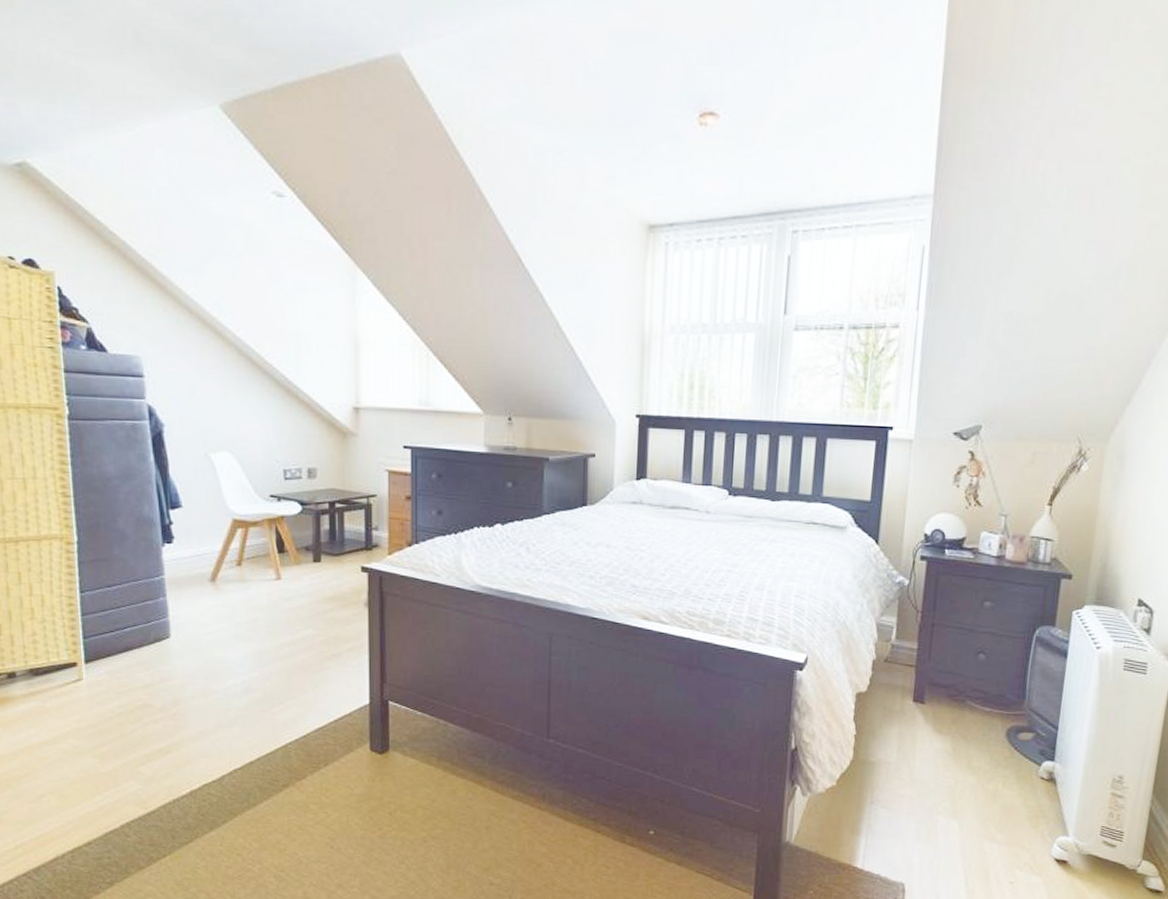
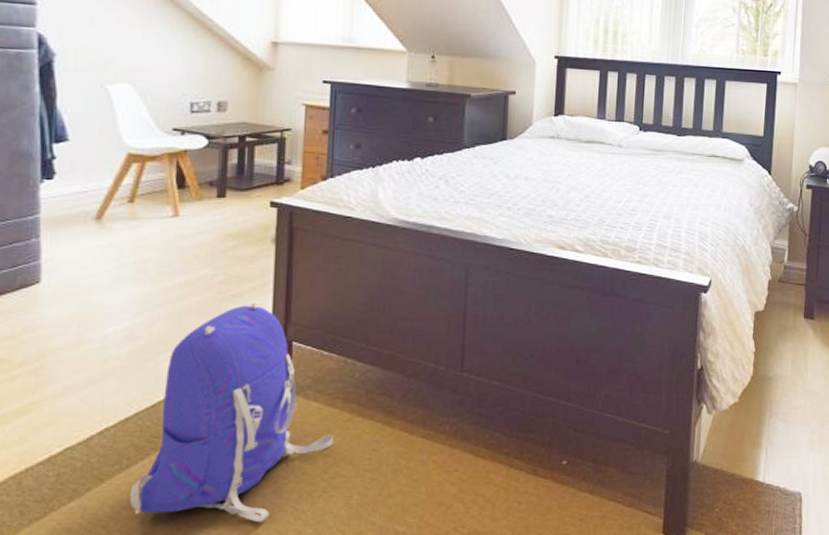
backpack: none [257,662,430,863] -> present [129,302,333,523]

